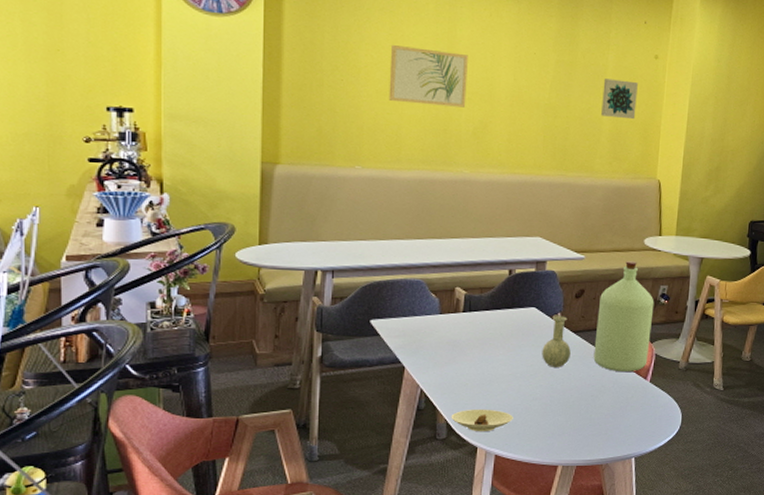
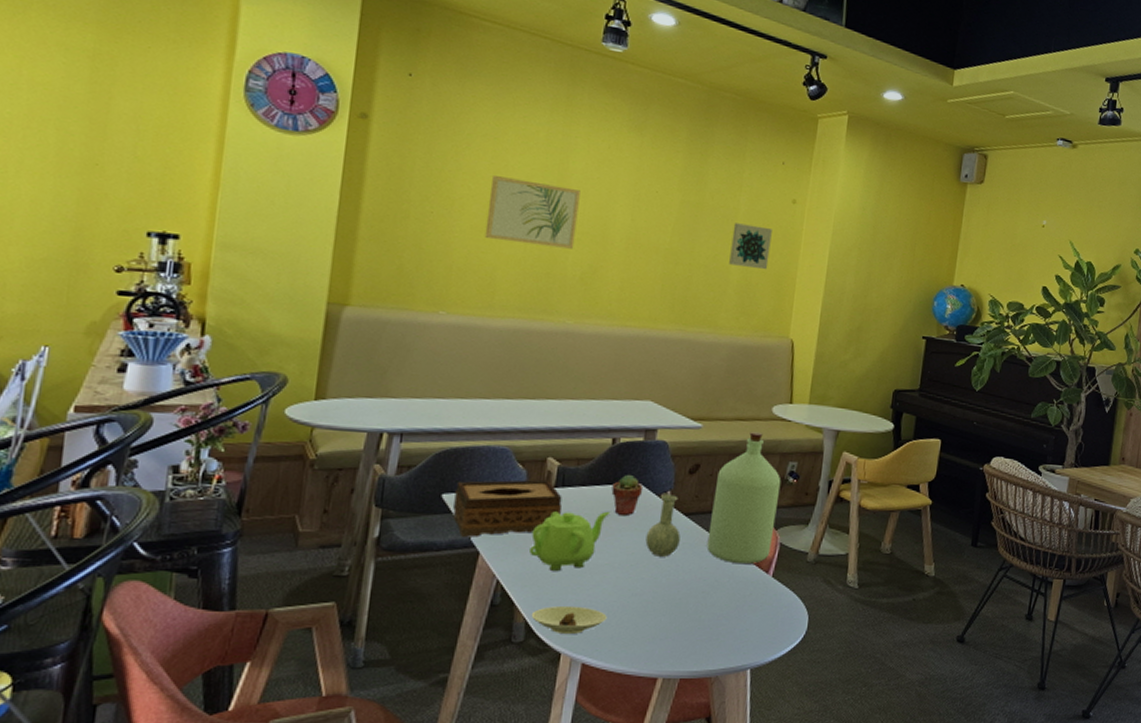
tissue box: none [380,306,471,356] -> present [452,479,563,538]
teapot: none [446,331,511,382] -> present [530,511,611,572]
potted succulent: none [511,300,538,334] -> present [611,475,643,515]

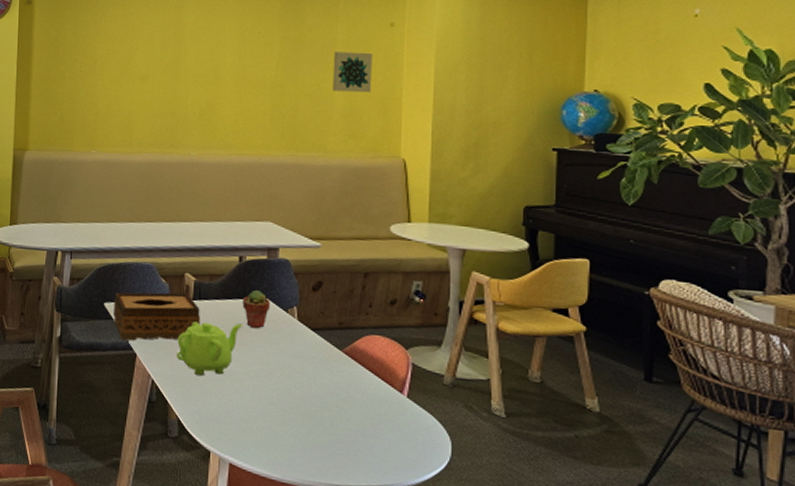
wall art: present [484,176,580,249] -> none [121,36,194,90]
saucer: present [531,605,607,635] -> none [182,407,248,435]
bottle: present [645,431,781,565] -> none [277,250,407,383]

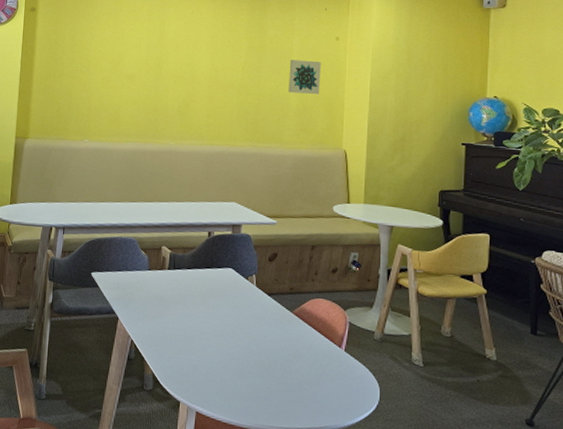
tissue box: present [113,292,201,341] -> none [99,263,175,306]
teapot: present [177,321,243,377] -> none [153,288,210,336]
potted succulent: present [242,290,271,328] -> none [210,261,234,294]

